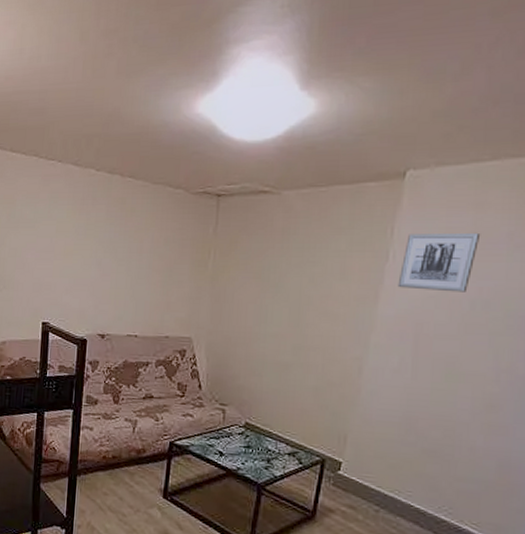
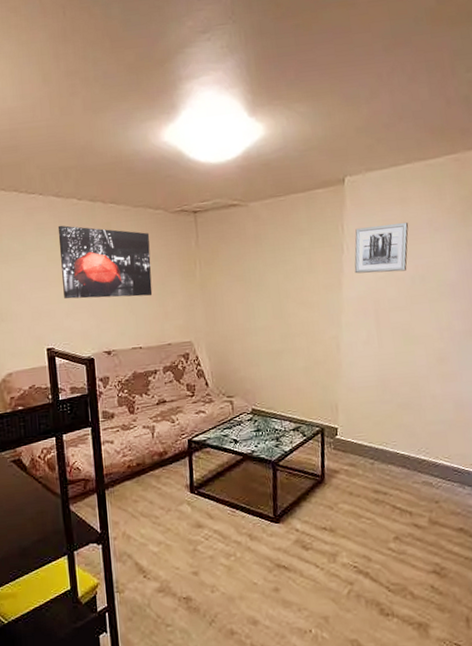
wall art: none [67,196,165,283] -> present [57,225,153,299]

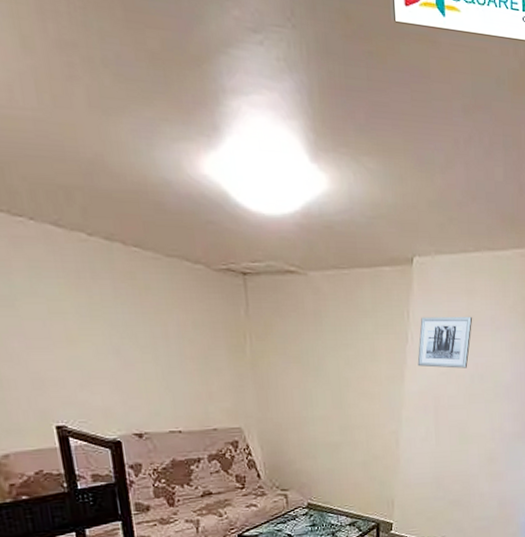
wall art: present [57,225,153,299] -> none [60,266,193,372]

